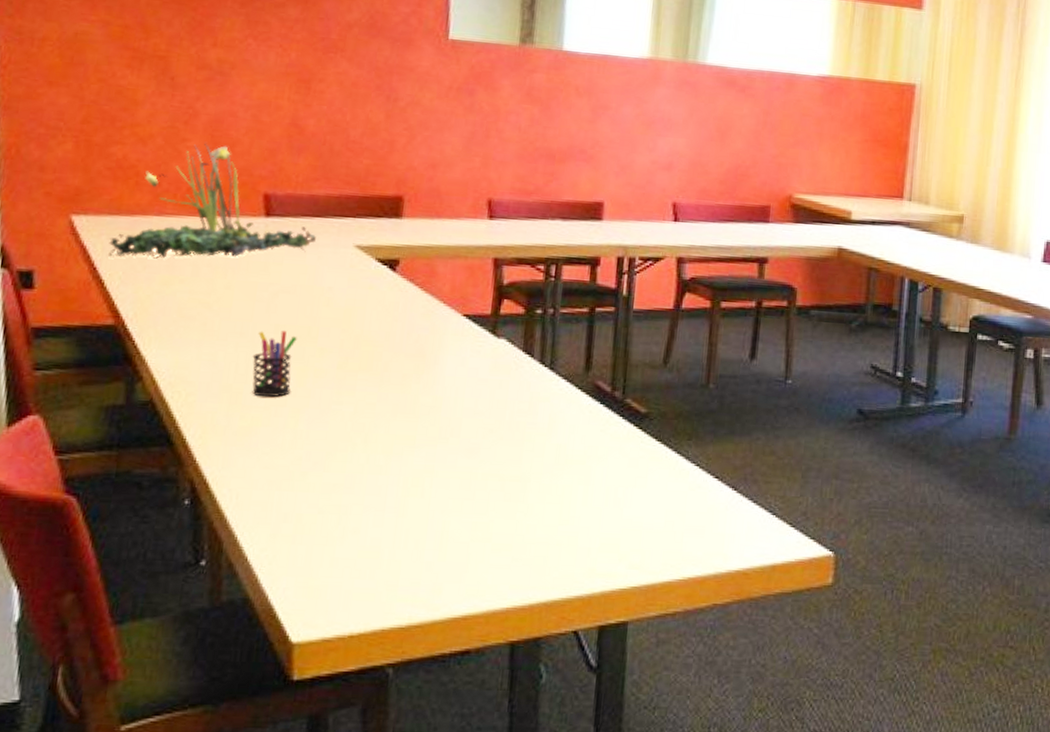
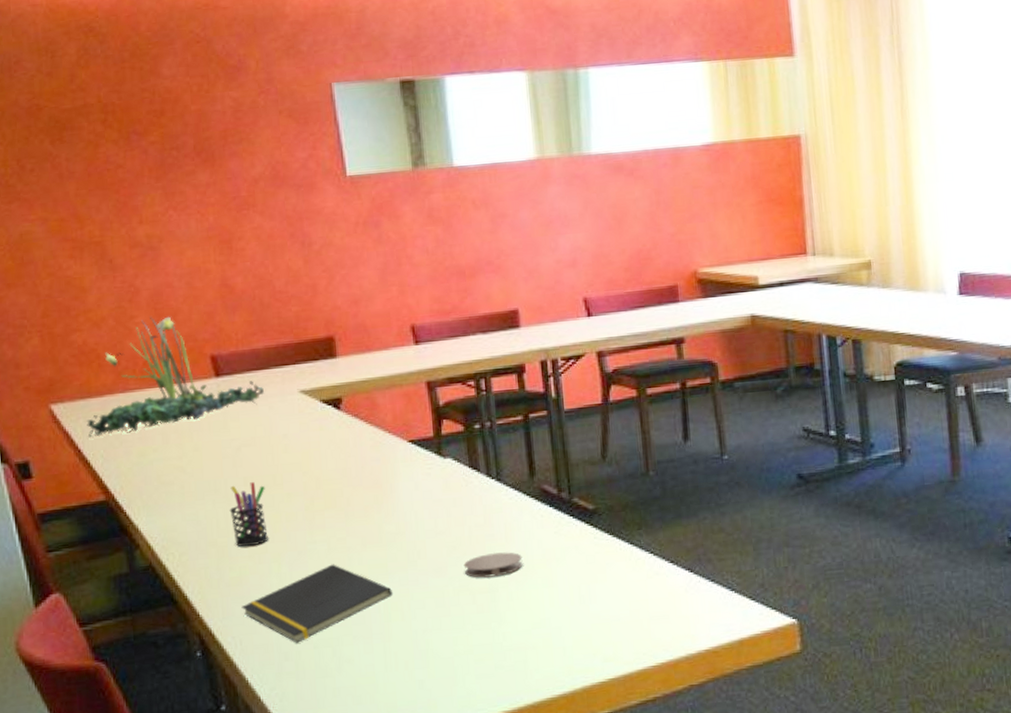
notepad: none [245,428,417,506] -> present [241,564,393,643]
coaster: none [498,441,562,466] -> present [463,552,523,578]

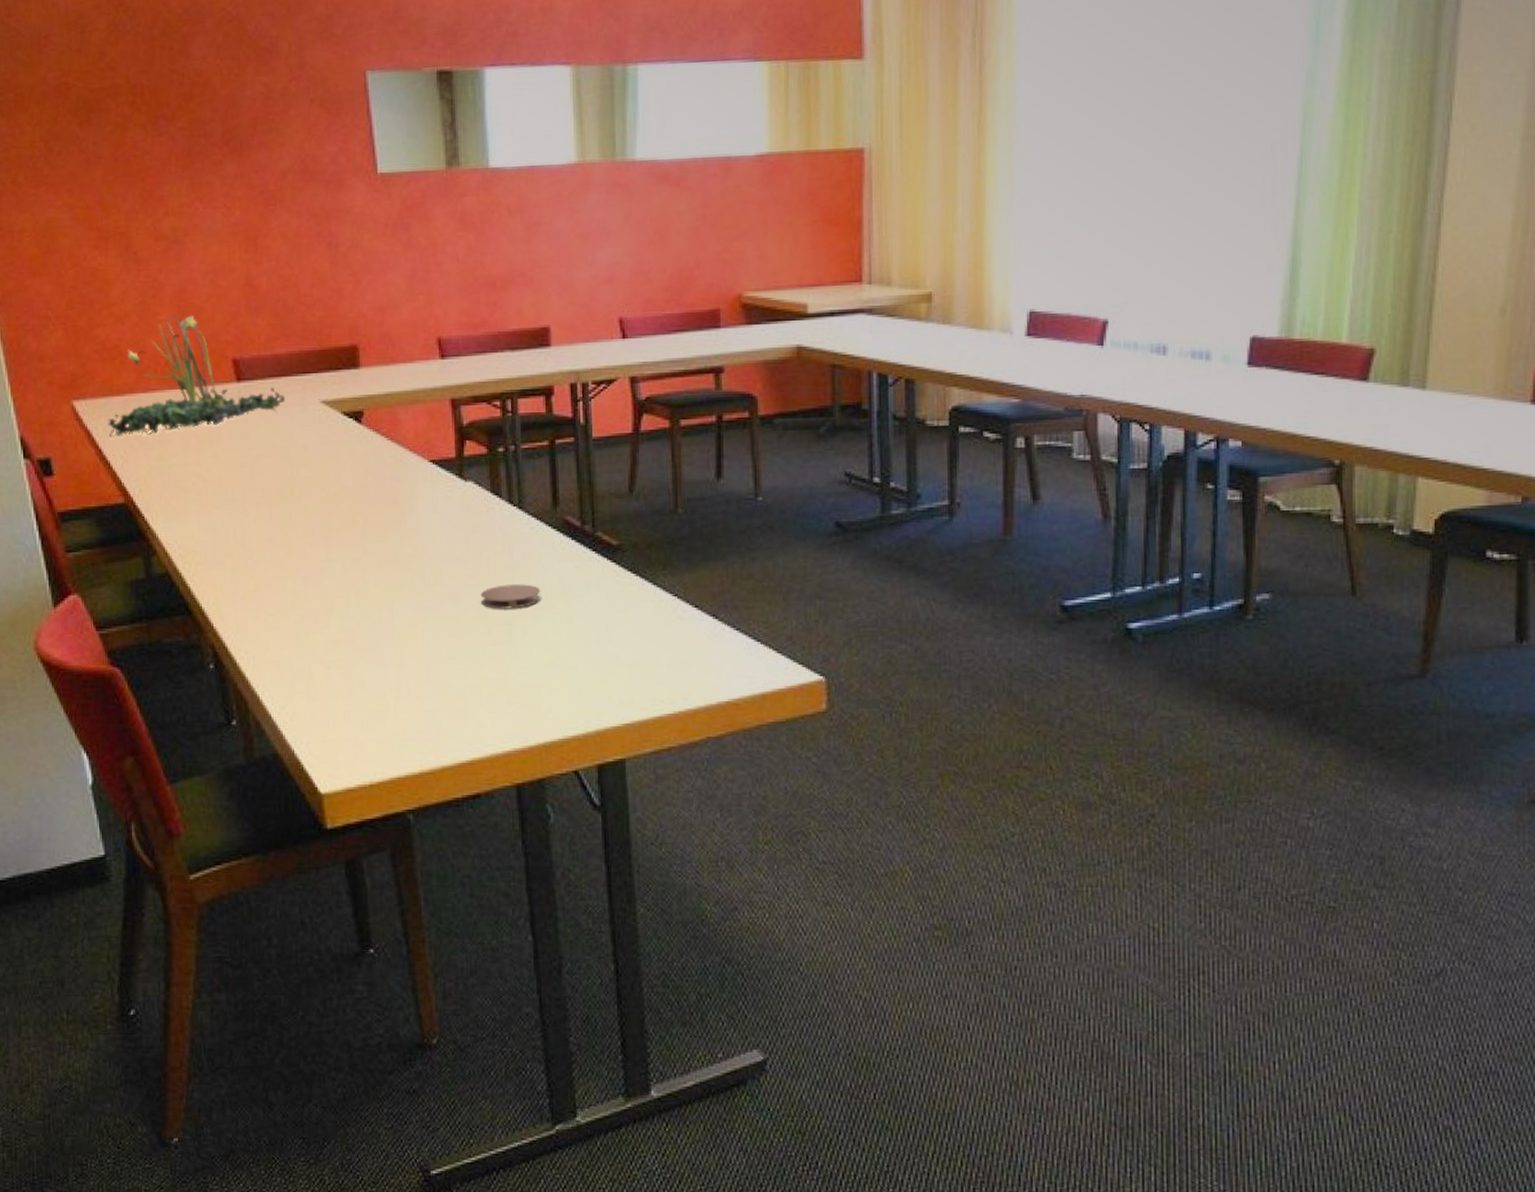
pen holder: present [229,482,269,547] -> none [246,494,285,561]
notepad: present [241,564,393,643] -> none [255,584,408,663]

